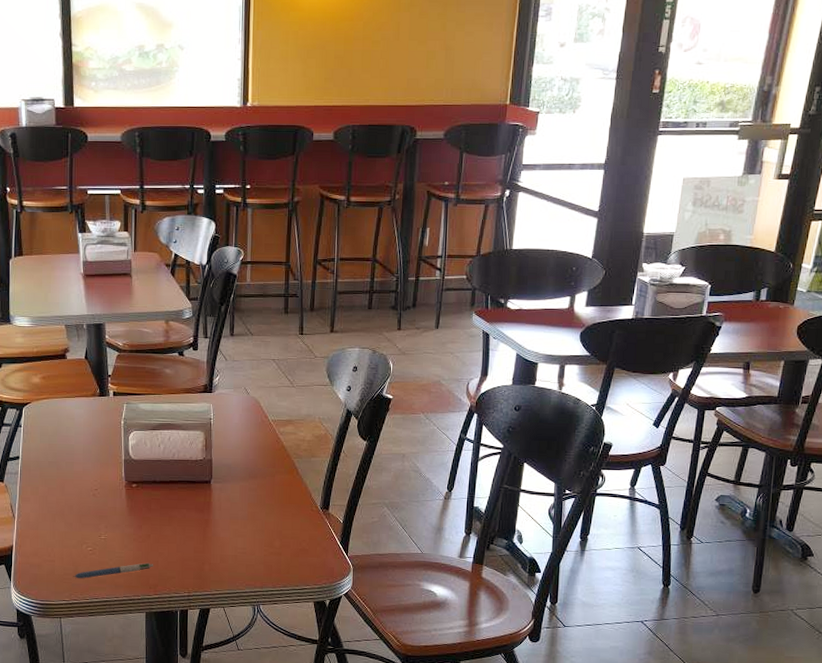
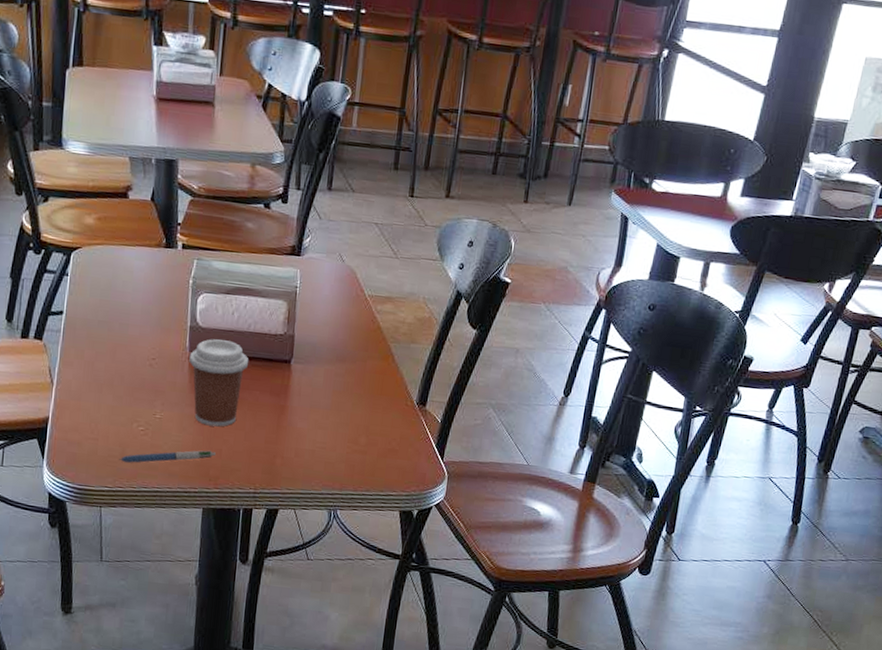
coffee cup: none [125,468,176,542] -> present [189,339,249,427]

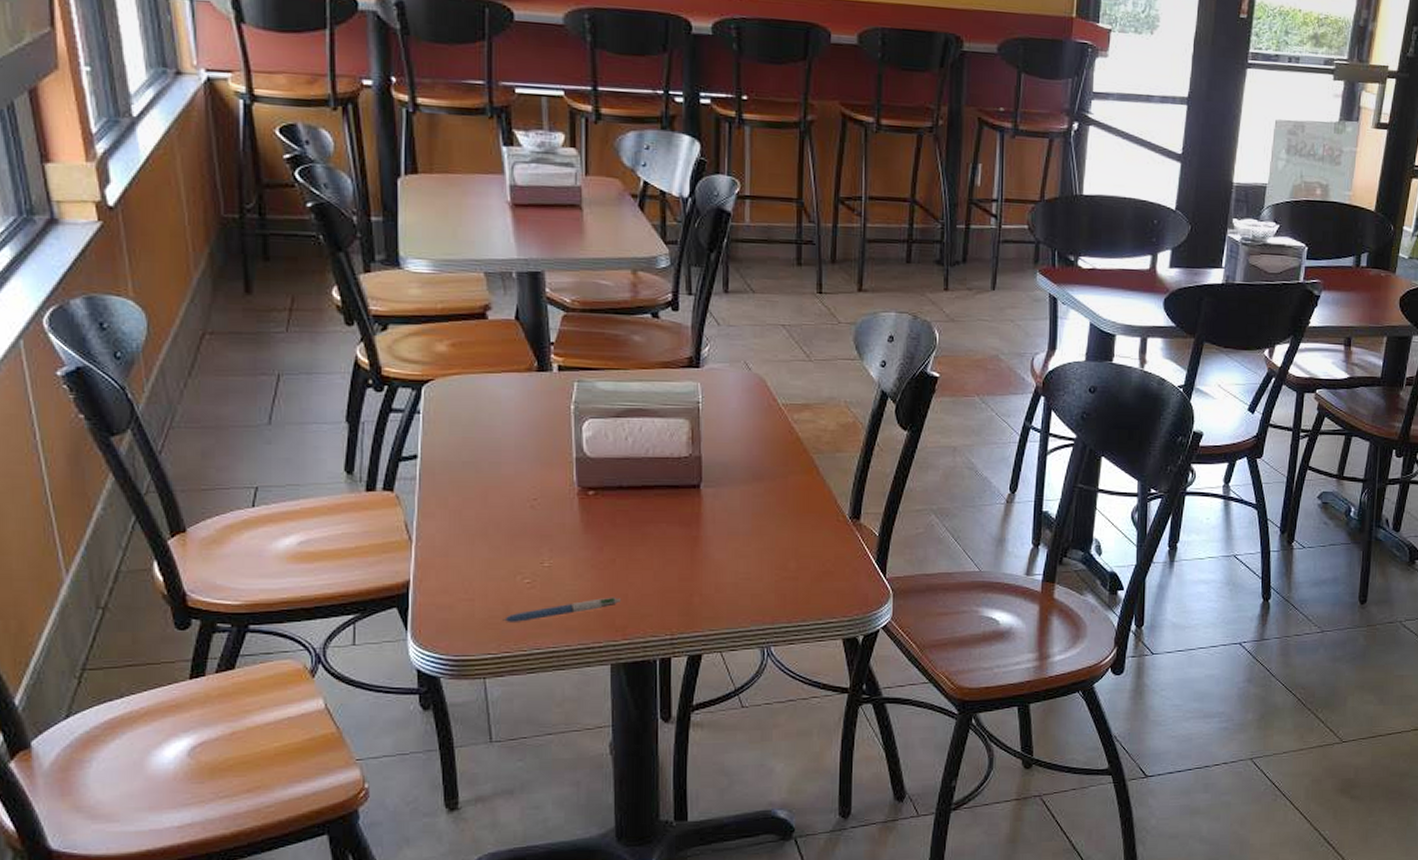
coffee cup: present [189,339,249,427] -> none [578,469,651,569]

